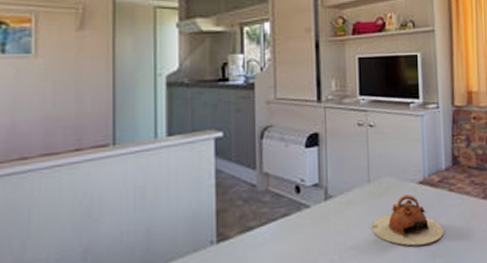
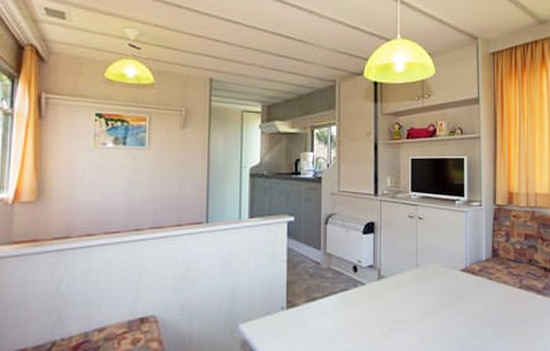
teapot: present [371,194,444,246] -> none [418,280,482,325]

